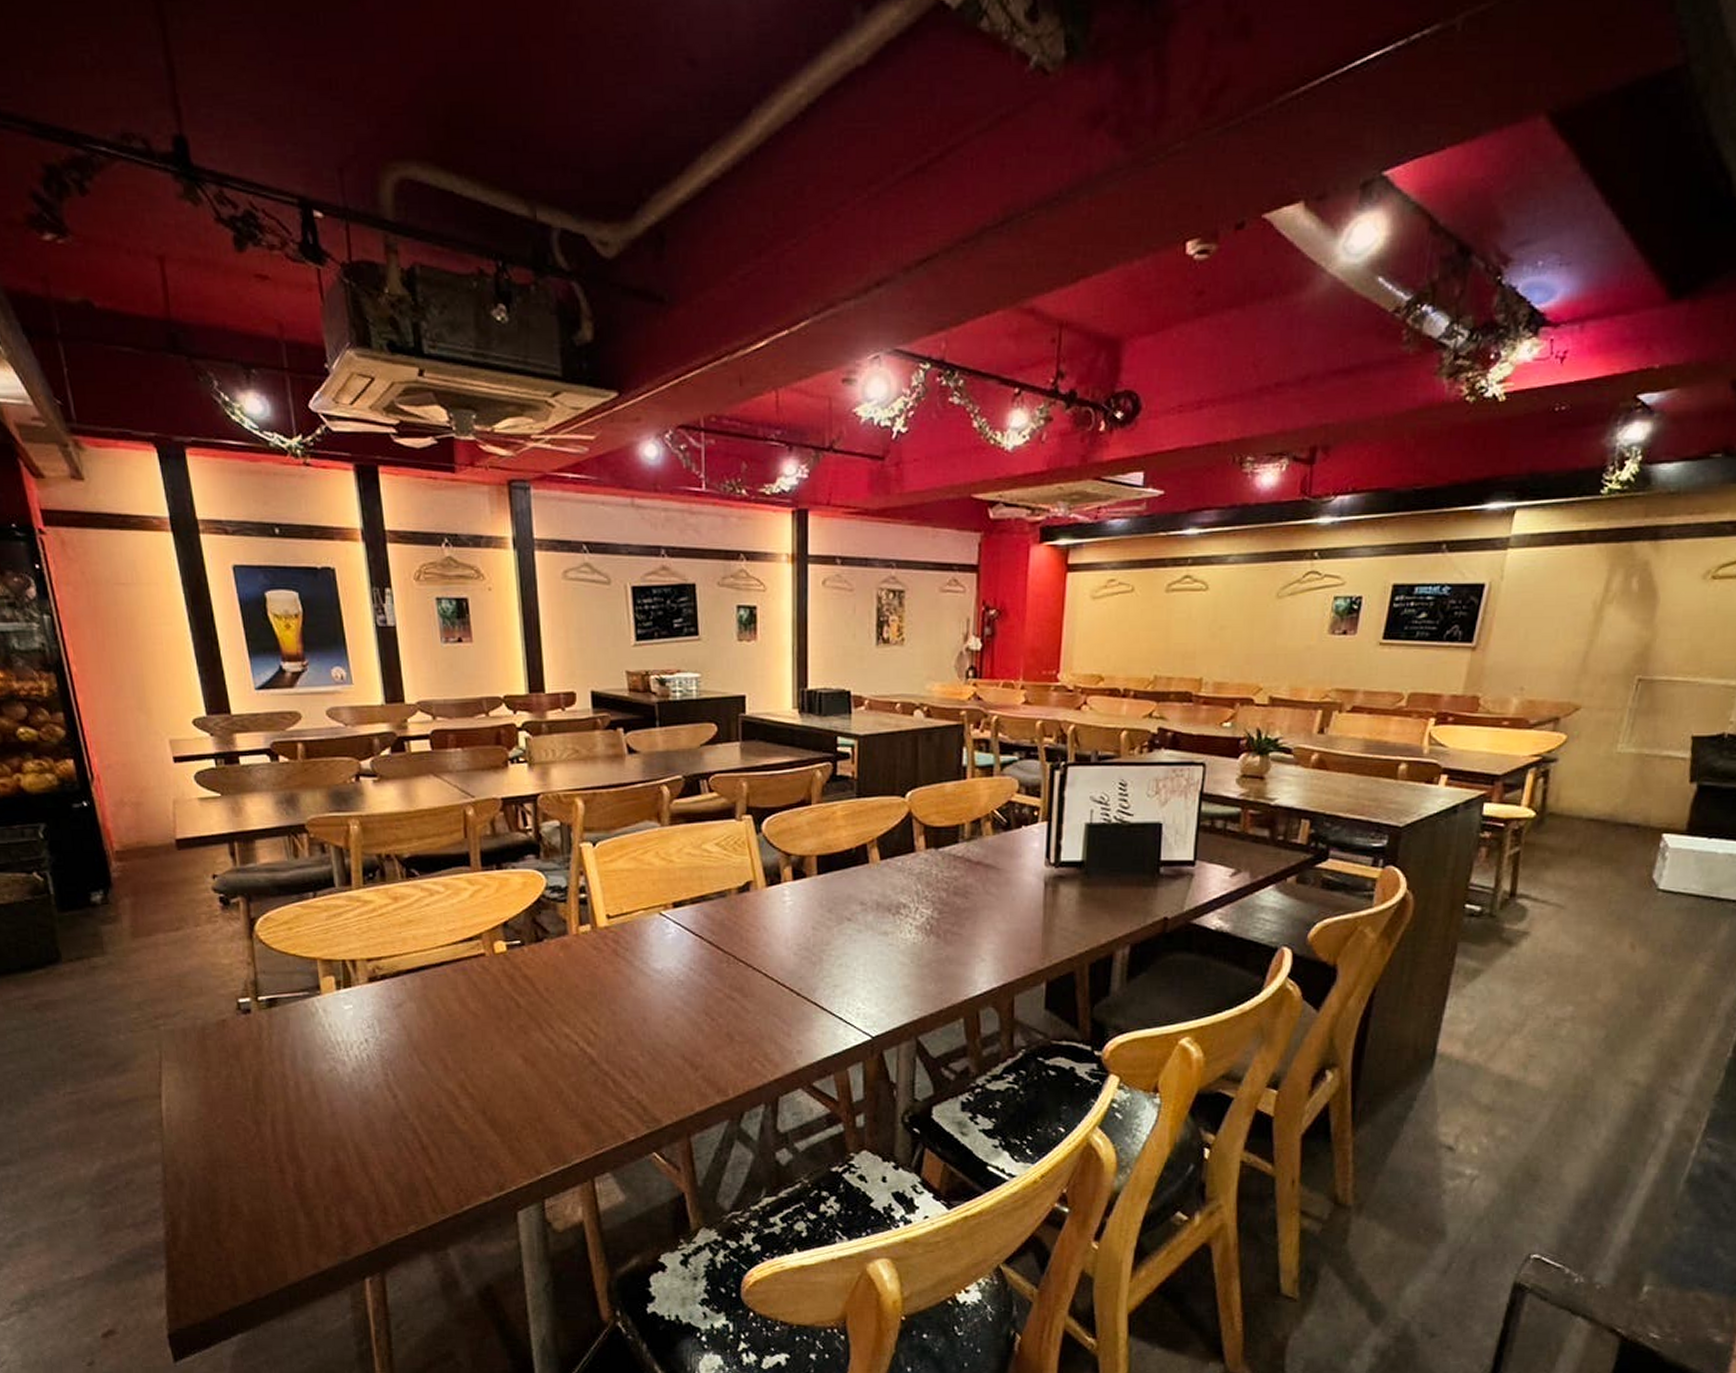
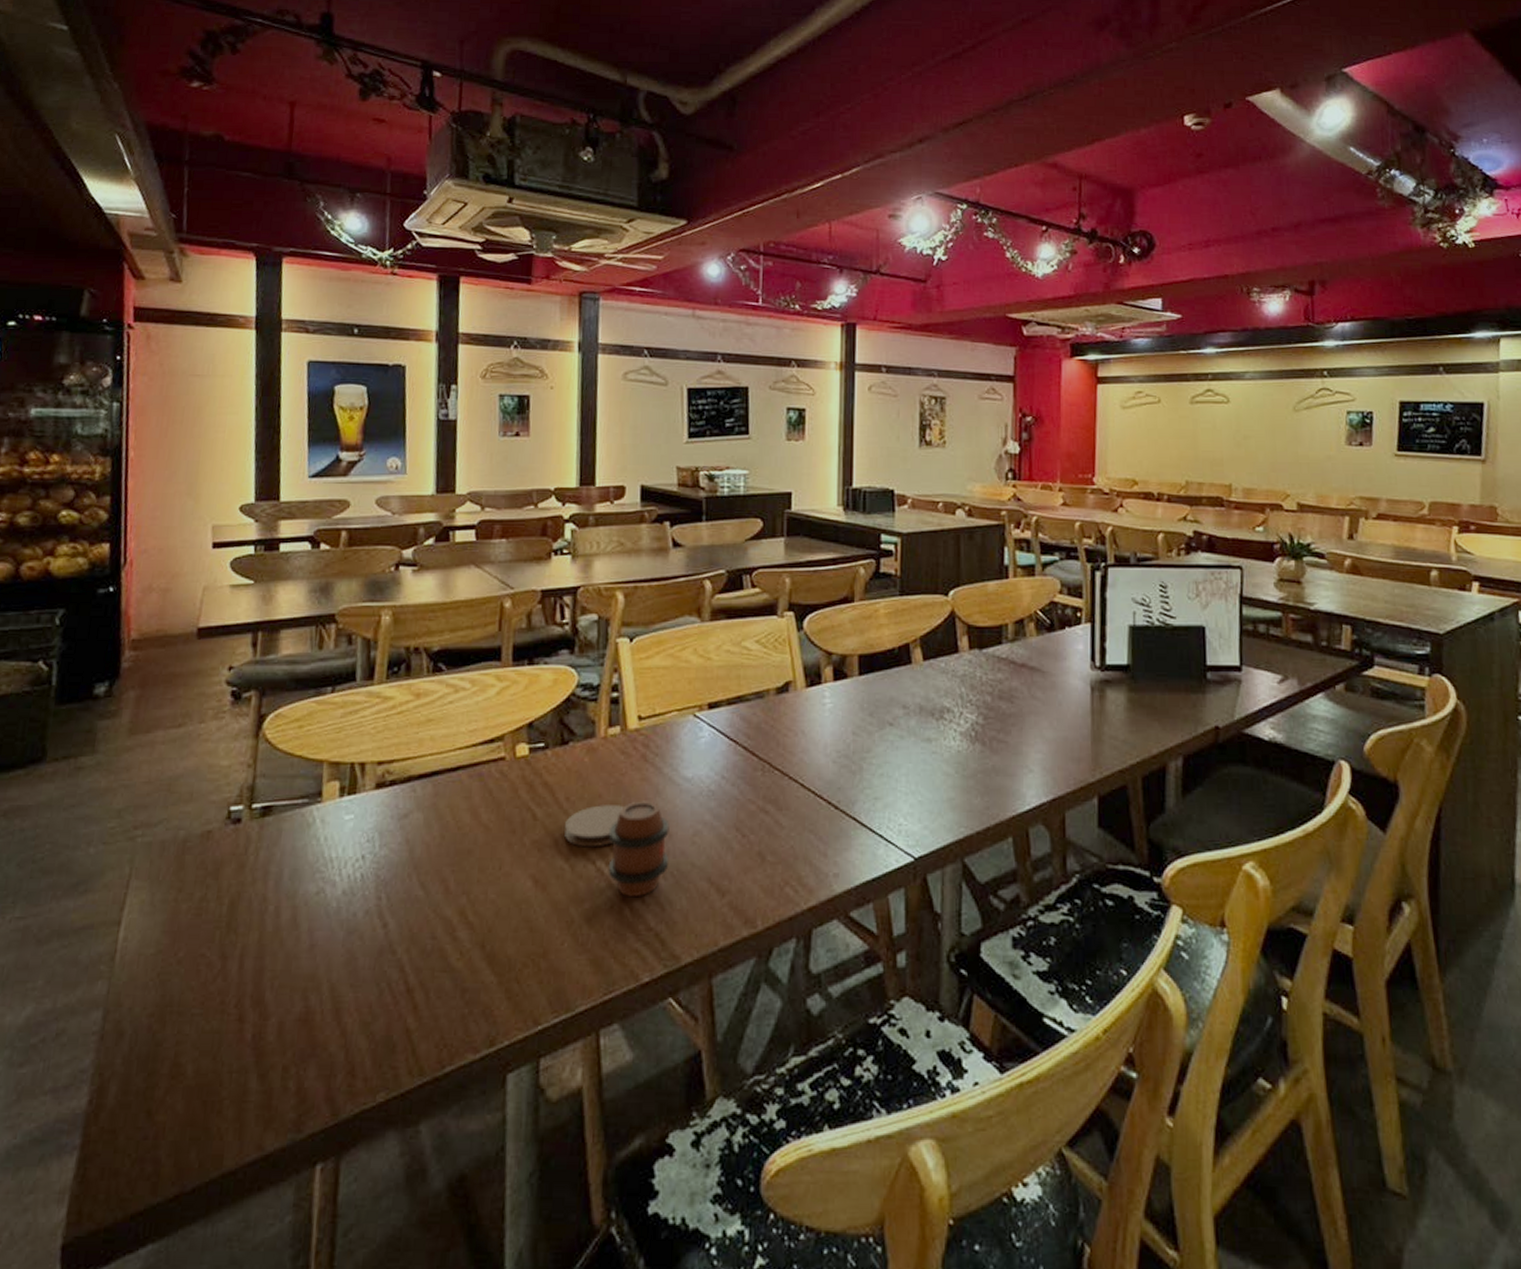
coaster: none [547,994,600,1029] -> present [564,805,624,846]
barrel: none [587,990,646,1071] -> present [608,801,670,896]

